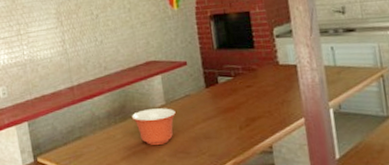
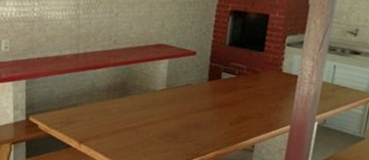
mixing bowl: present [131,108,176,146] -> none [130,90,174,126]

